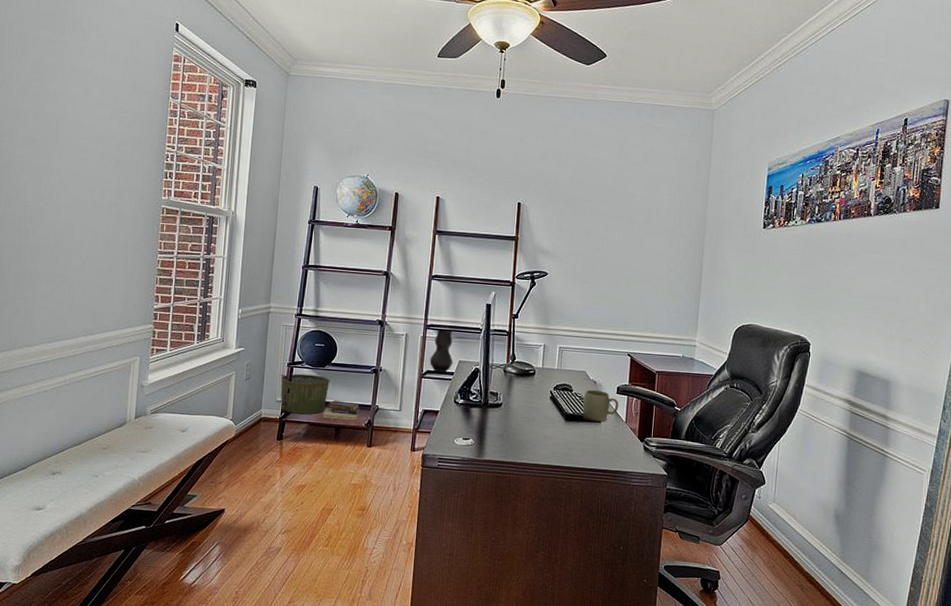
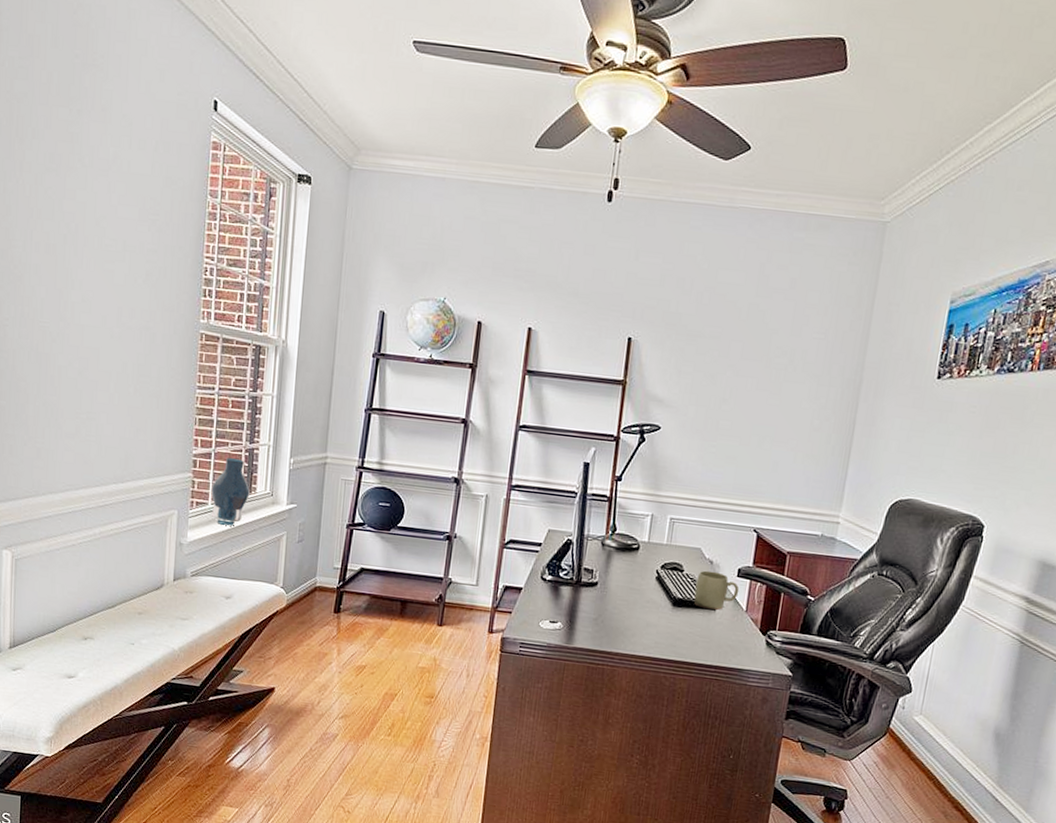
vase: none [169,311,204,369] -> present [211,458,250,526]
basket: present [280,373,331,415] -> none [338,537,397,586]
books: present [322,400,360,421] -> none [386,570,430,596]
vase: present [430,330,454,373] -> none [513,492,543,543]

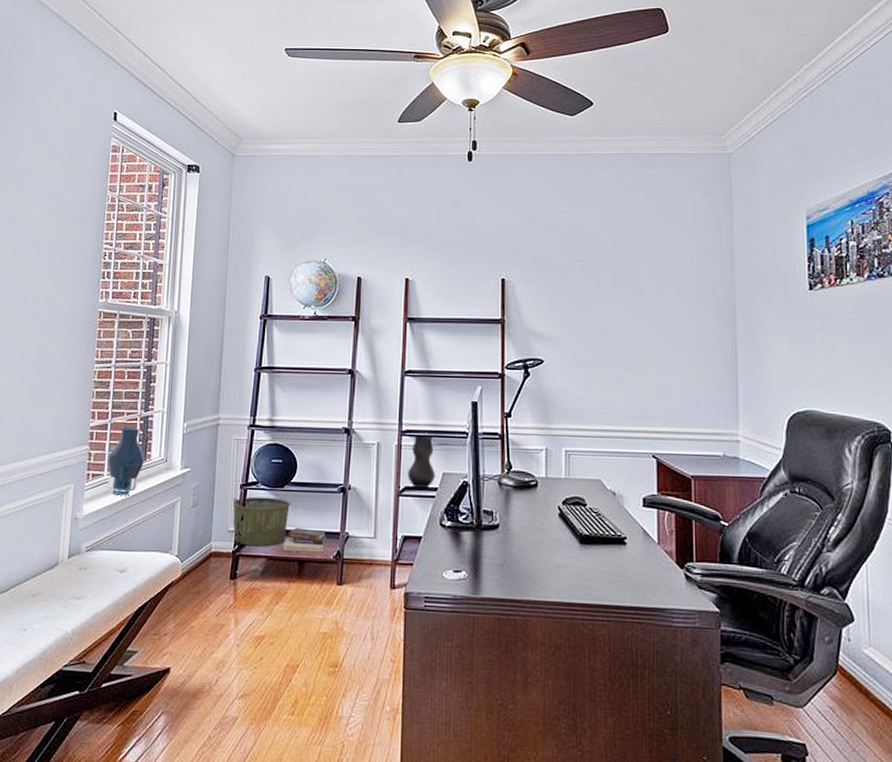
basket: none [338,537,397,586] -> present [232,496,291,547]
books: none [386,570,430,596] -> present [282,528,327,553]
vase: none [513,492,543,543] -> present [407,436,436,488]
mug: present [693,570,739,611] -> none [601,502,648,545]

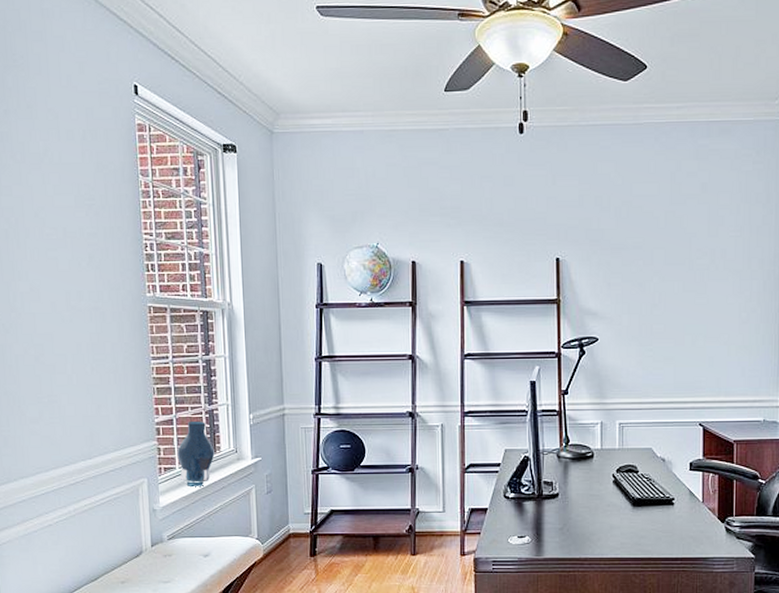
basket: present [232,496,291,547] -> none [305,480,362,526]
books: present [282,528,327,553] -> none [357,507,399,528]
vase: present [407,436,436,488] -> none [471,415,499,464]

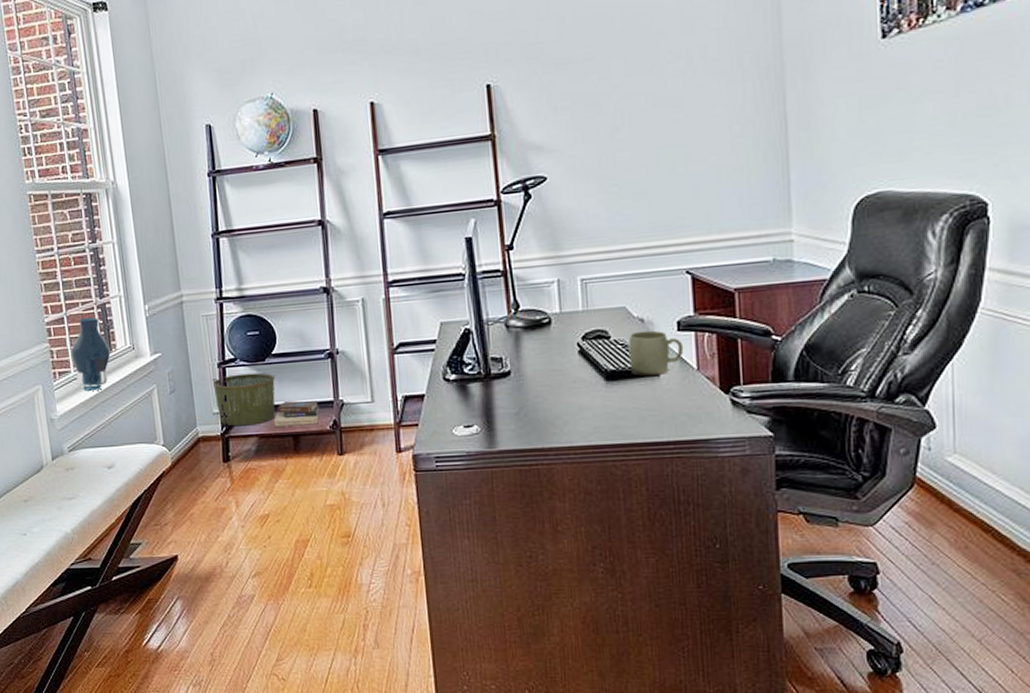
basket: none [305,480,362,526] -> present [212,372,276,427]
books: none [357,507,399,528] -> present [274,400,320,427]
mug: none [652,468,694,505] -> present [628,330,684,377]

